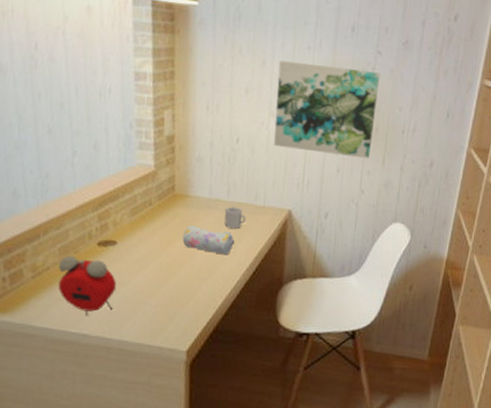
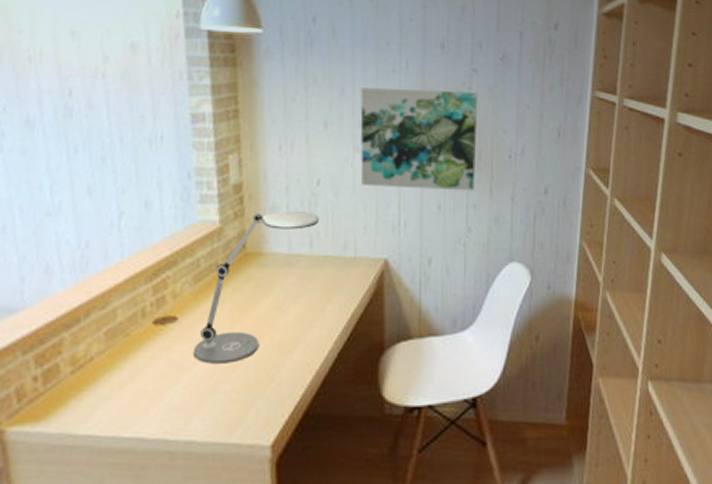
alarm clock: present [58,256,117,317] -> none [104,341,180,415]
desk lamp: none [128,161,237,283] -> present [193,211,320,364]
pencil case: present [182,225,235,255] -> none [258,289,323,321]
cup: present [224,206,247,230] -> none [307,261,335,289]

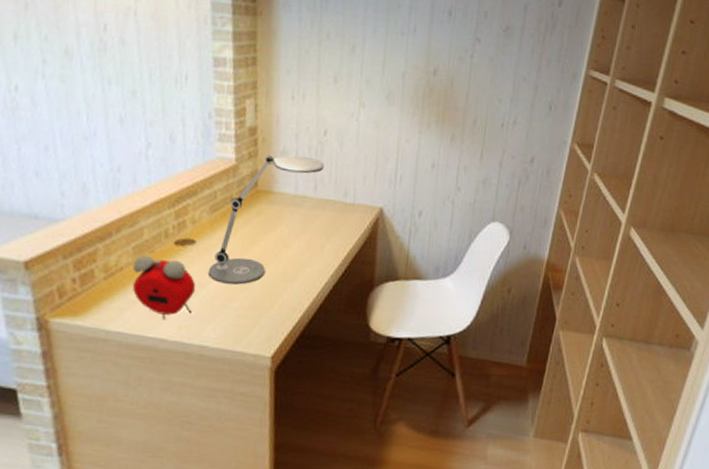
alarm clock: none [104,341,180,415] -> present [132,256,196,320]
wall art: present [360,88,478,191] -> none [364,47,479,154]

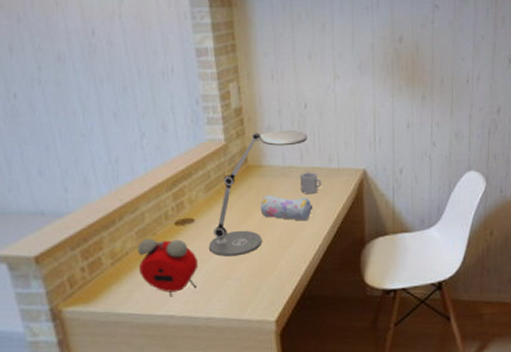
pencil case: none [266,224,323,256] -> present [260,195,313,221]
cup: none [311,204,335,228] -> present [299,172,322,195]

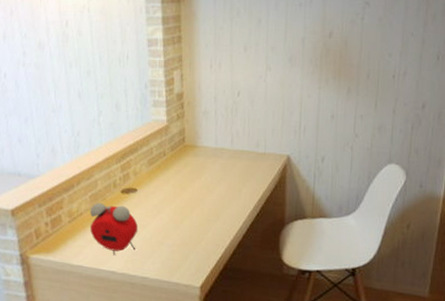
desk lamp: present [208,131,308,257] -> none [147,115,239,225]
pencil case: present [260,195,313,221] -> none [193,173,240,199]
cup: present [299,172,322,195] -> none [229,154,249,175]

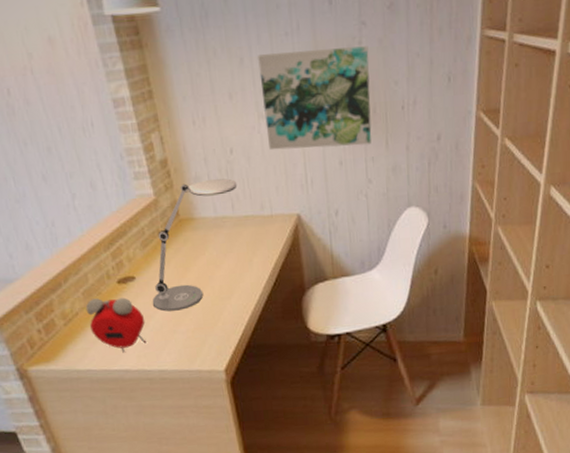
desk lamp: none [147,115,239,225] -> present [152,178,238,312]
wall art: none [271,19,369,104] -> present [258,46,372,150]

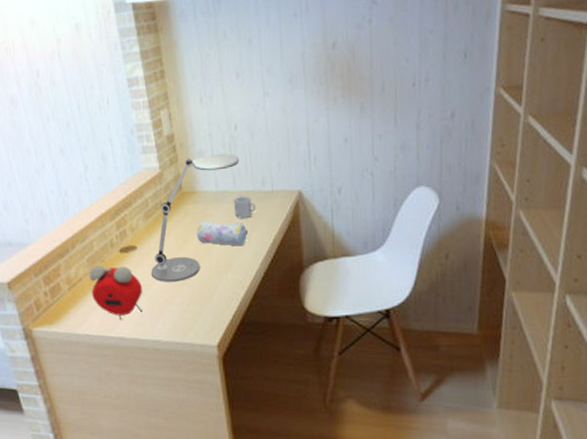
pencil case: none [197,247,250,272] -> present [196,221,249,246]
cup: none [232,221,257,245] -> present [233,196,256,219]
wall art: present [258,46,372,150] -> none [266,24,380,127]

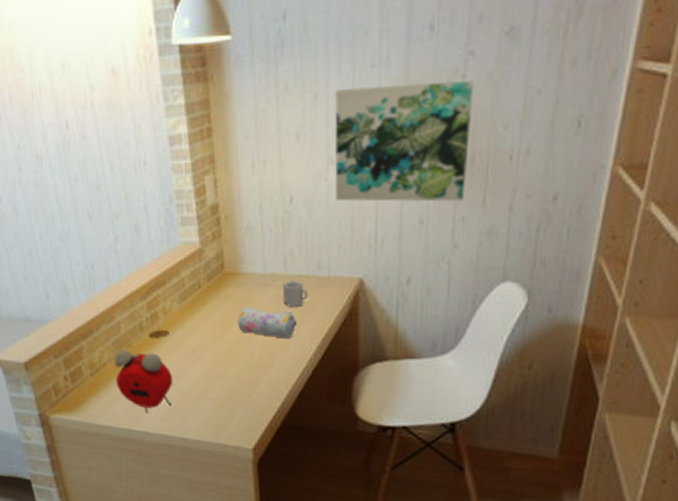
desk lamp: present [151,154,240,282] -> none [183,231,293,375]
wall art: none [266,24,380,127] -> present [335,81,474,202]

